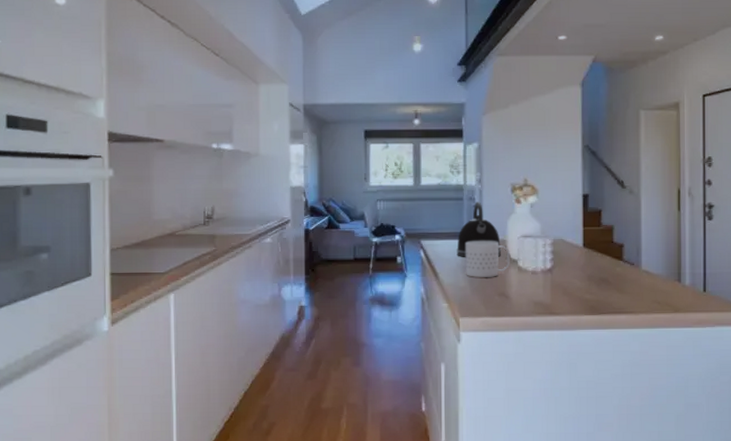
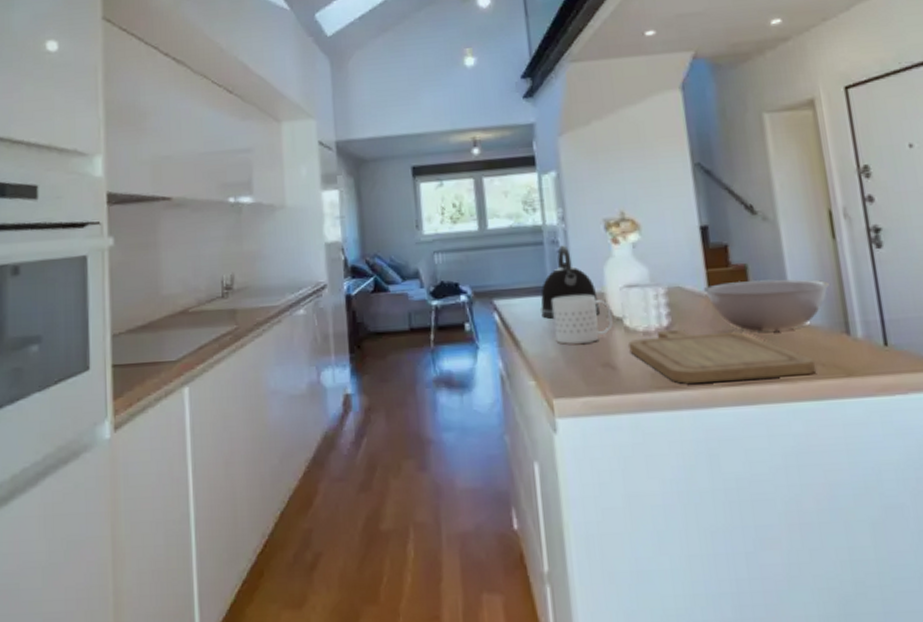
chopping board: none [520,271,652,312] -> present [628,329,815,384]
bowl: none [579,238,672,277] -> present [703,279,831,332]

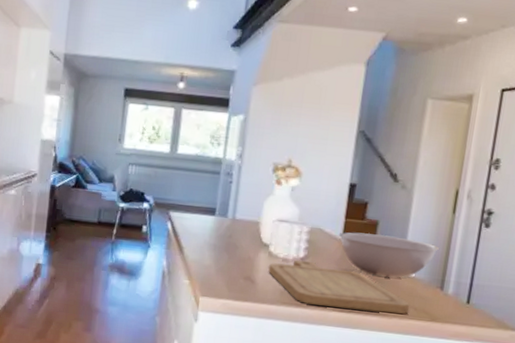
kettle: present [541,245,600,319] -> none [205,178,254,239]
mug: present [552,294,613,345] -> none [212,218,262,259]

